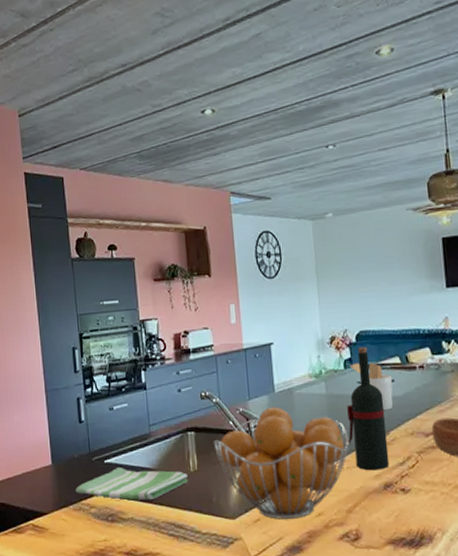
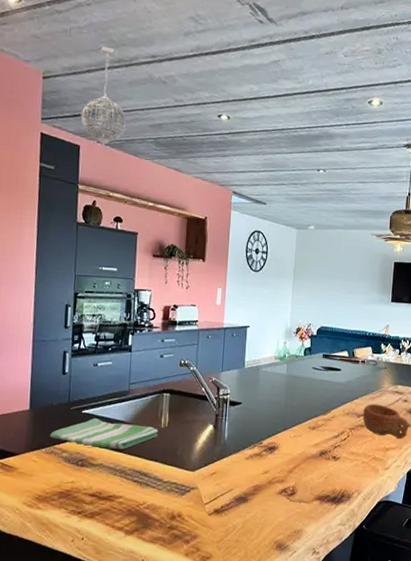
pendant light: none [60,67,107,174] -> present [81,46,127,147]
fruit basket: present [213,407,349,519] -> none [185,380,299,474]
wine bottle: present [347,346,390,471] -> none [297,339,331,440]
utensil holder: present [350,363,393,411] -> none [309,352,340,393]

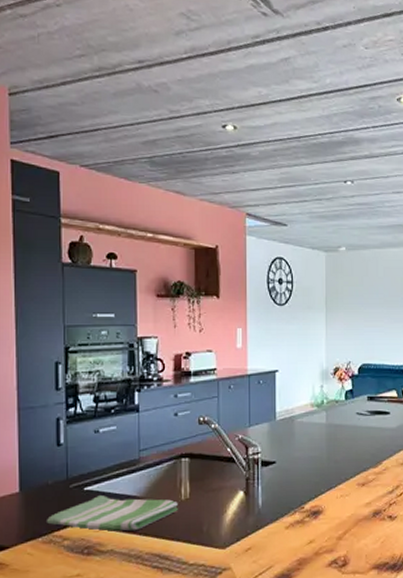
pendant light: present [81,46,127,147] -> none [58,53,114,172]

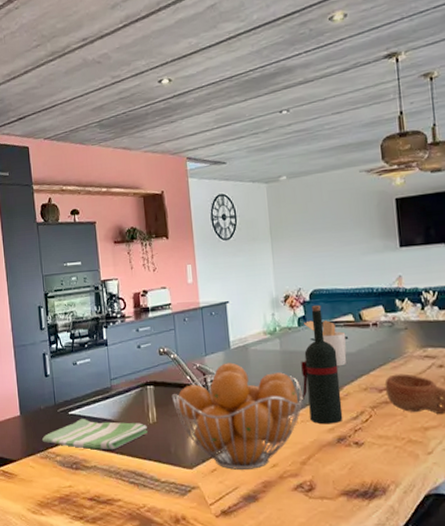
fruit basket: none [208,434,344,548] -> present [171,362,303,470]
wine bottle: none [343,379,380,499] -> present [301,304,343,425]
utensil holder: none [351,394,389,441] -> present [304,320,347,367]

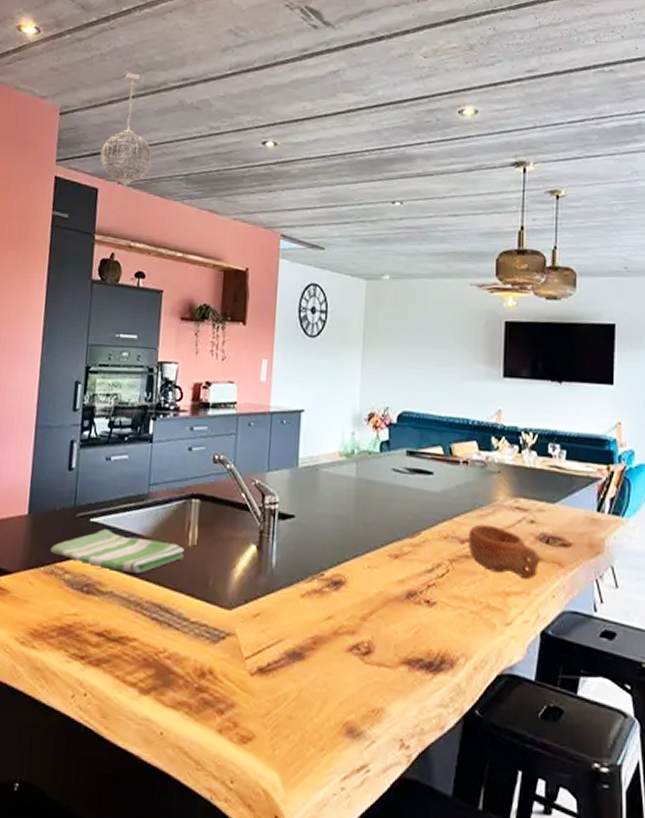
pendant light: none [25,43,69,143] -> present [100,73,153,189]
fruit basket: present [171,362,303,470] -> none [219,483,374,619]
wine bottle: present [301,304,343,425] -> none [372,429,419,575]
utensil holder: present [304,320,347,367] -> none [387,446,432,507]

